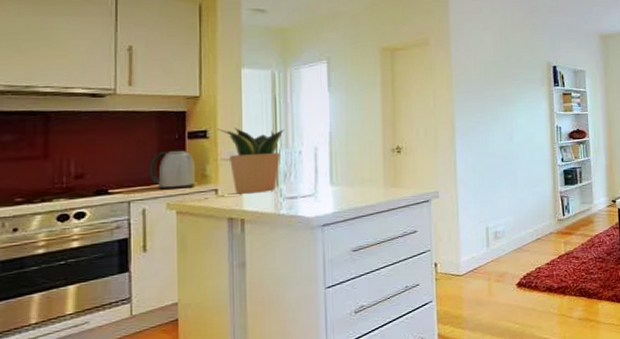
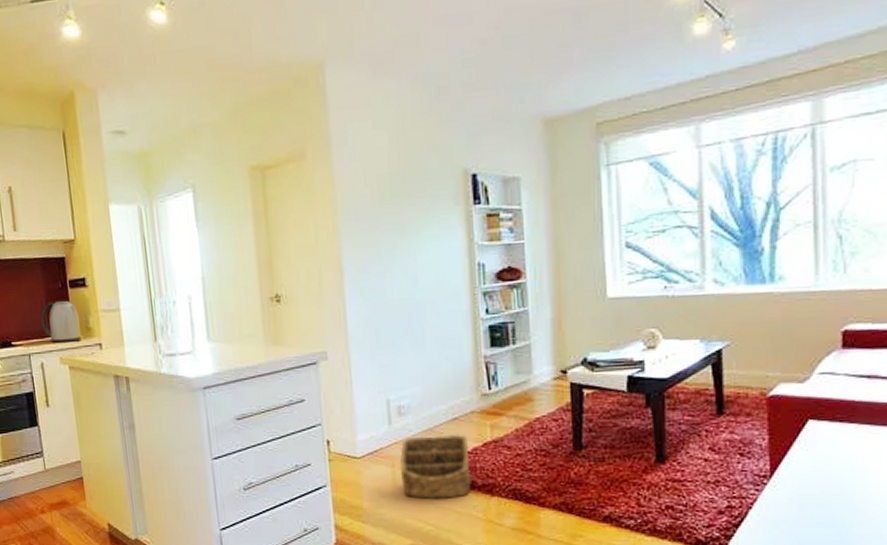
potted plant: present [217,128,284,195] -> none [94,274,157,351]
basket: none [495,250,550,304] -> present [400,434,471,499]

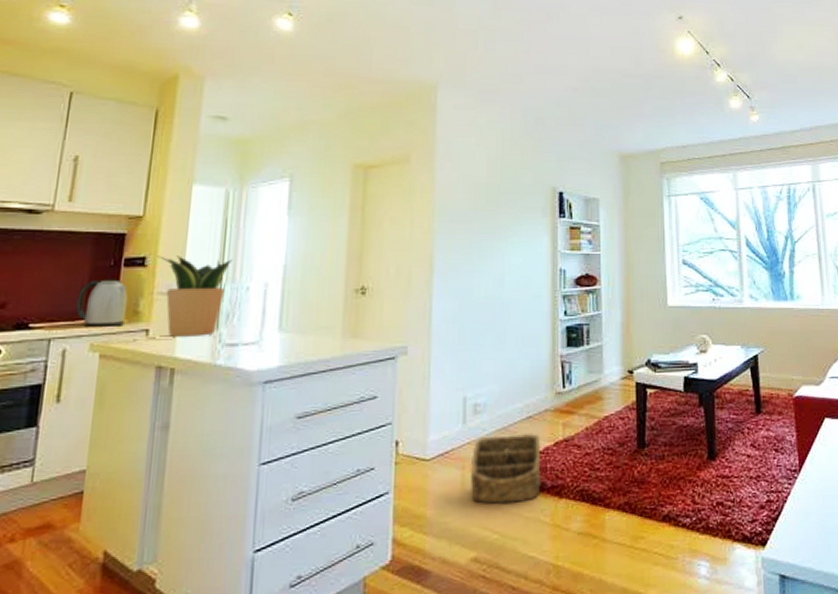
potted plant: none [94,274,157,351] -> present [157,255,233,338]

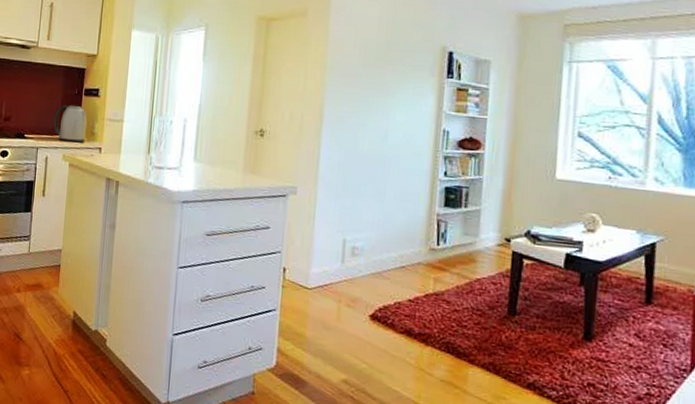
potted plant: present [157,255,233,338] -> none [107,88,161,159]
basket: present [469,433,541,504] -> none [344,276,412,341]

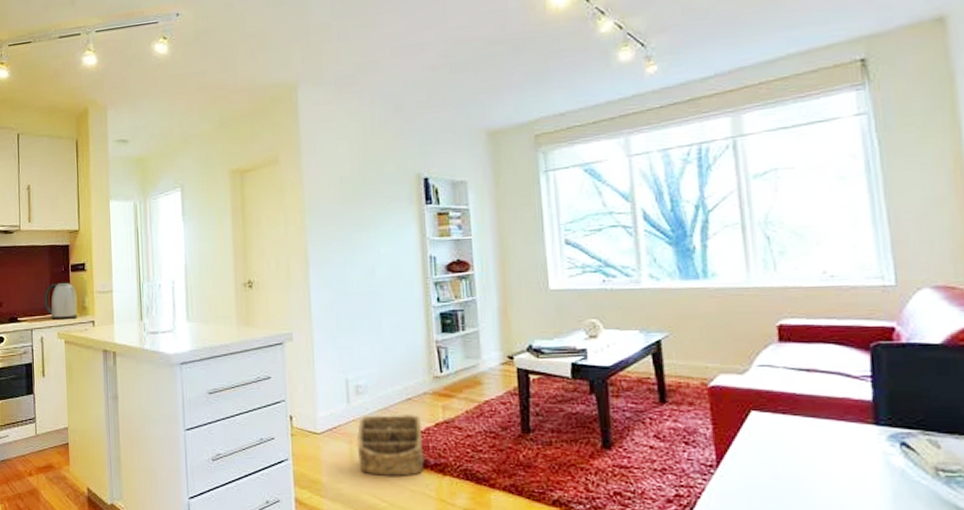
basket: none [344,276,412,341] -> present [357,413,424,476]

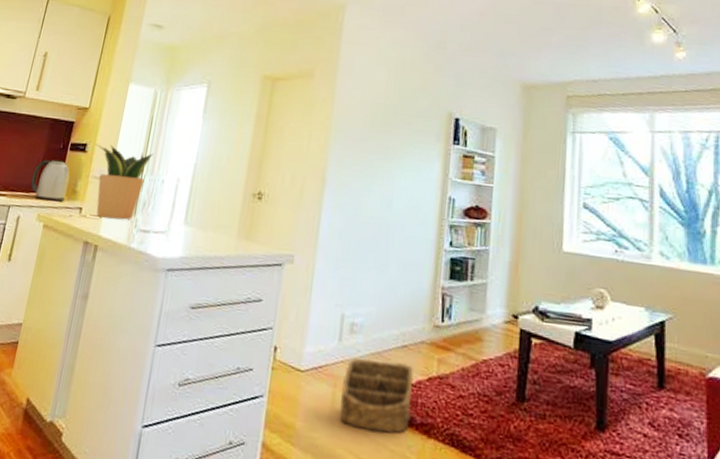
potted plant: none [92,261,146,328] -> present [95,143,154,221]

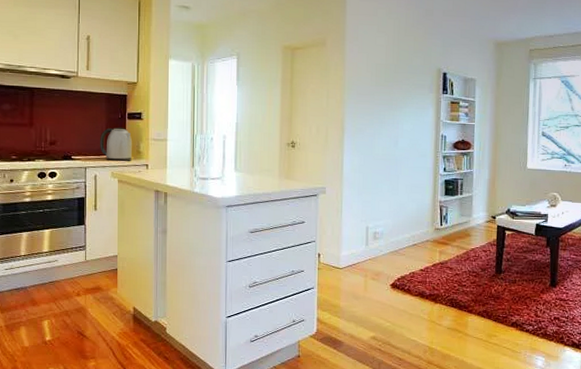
potted plant: present [95,143,154,221] -> none [149,112,200,172]
basket: present [339,357,414,433] -> none [370,255,423,303]

